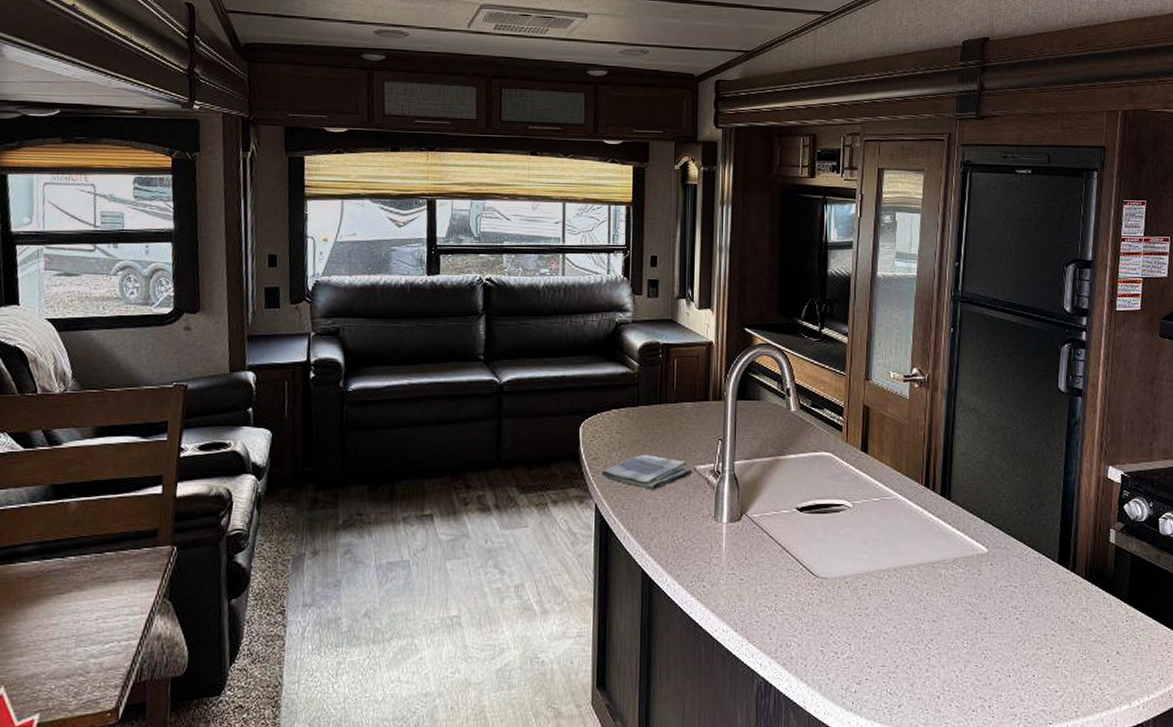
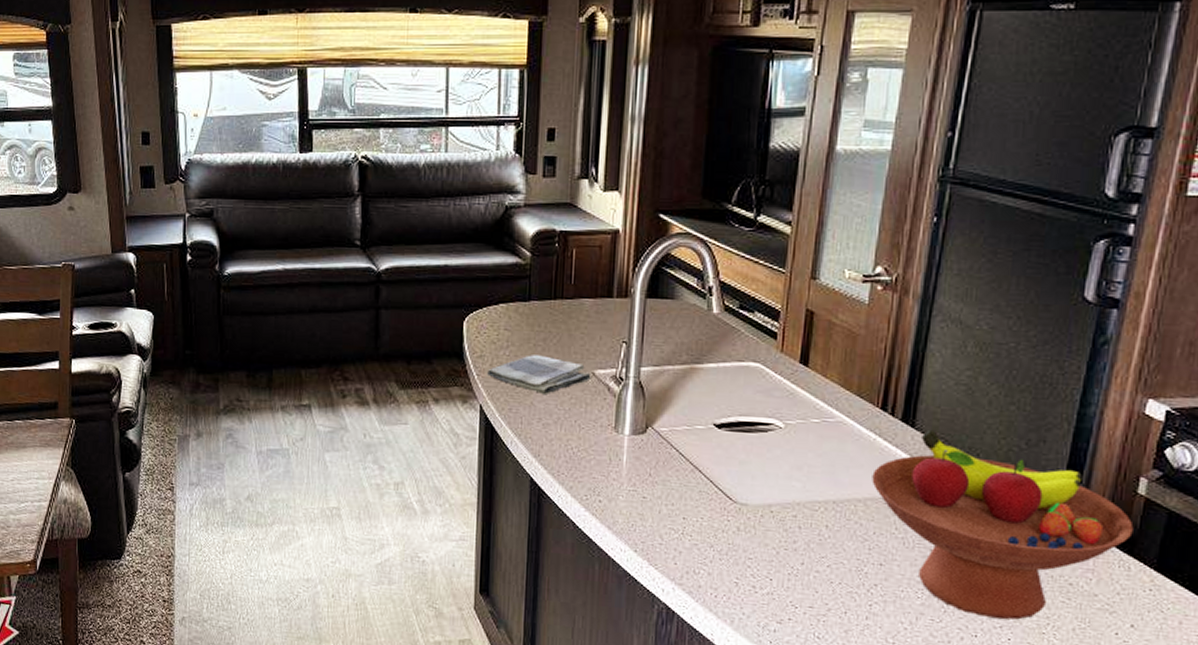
fruit bowl: none [922,501,1110,659] -> present [872,429,1134,620]

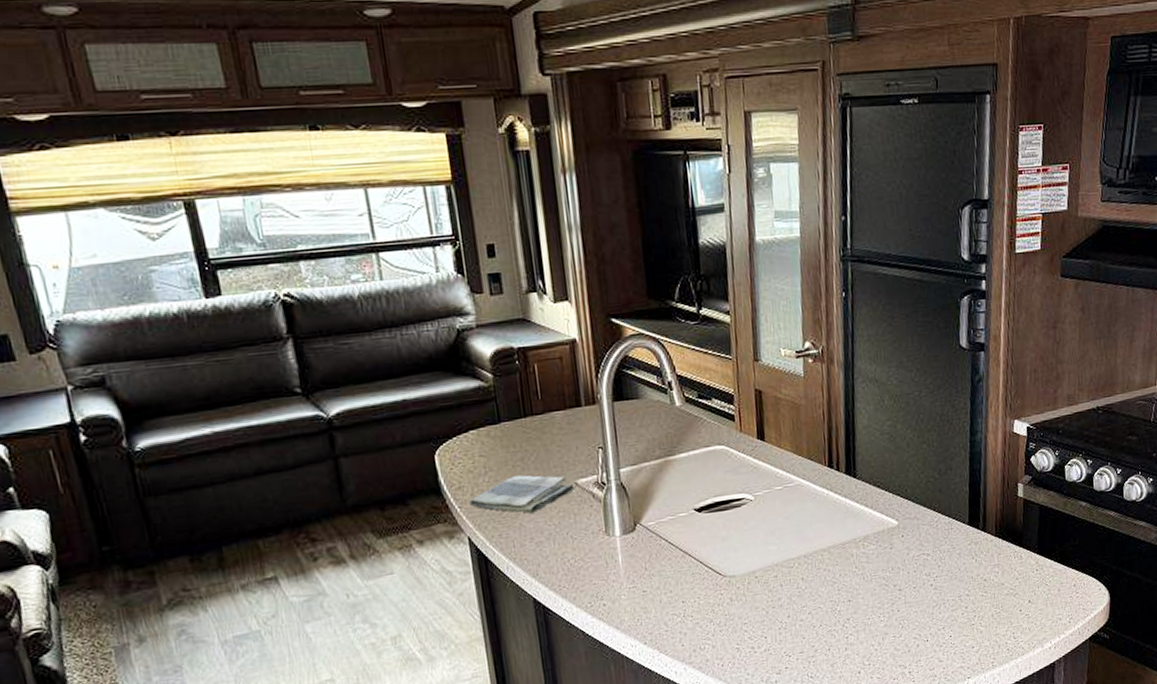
fruit bowl: present [872,429,1134,620] -> none [830,476,1020,624]

